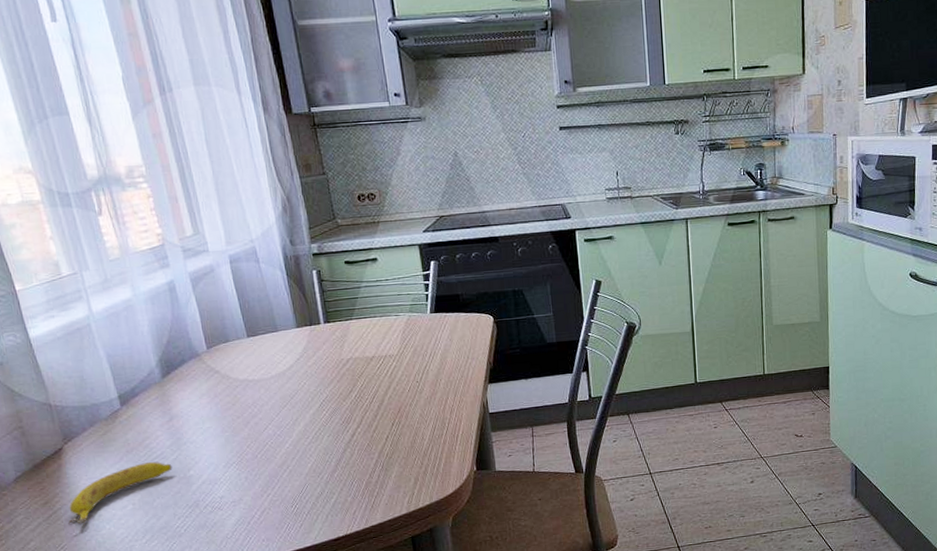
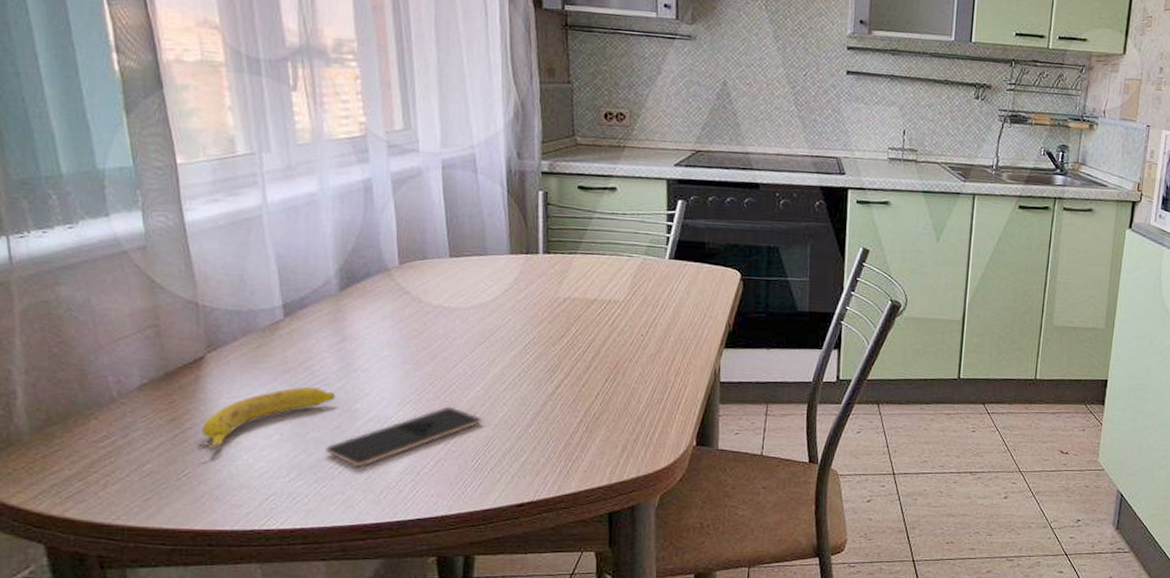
smartphone: none [170,463,294,524] -> present [325,406,481,468]

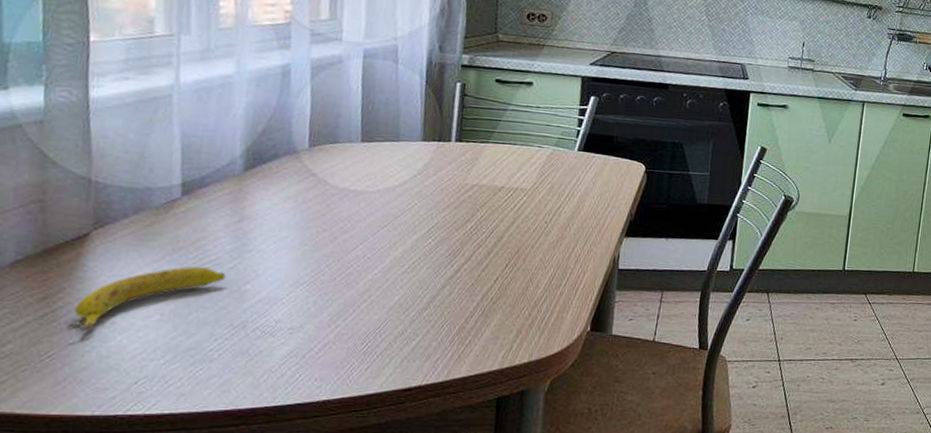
smartphone: present [325,406,481,468] -> none [207,288,376,350]

